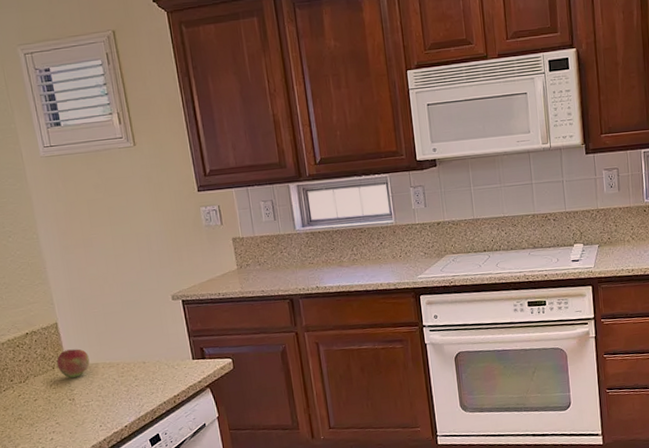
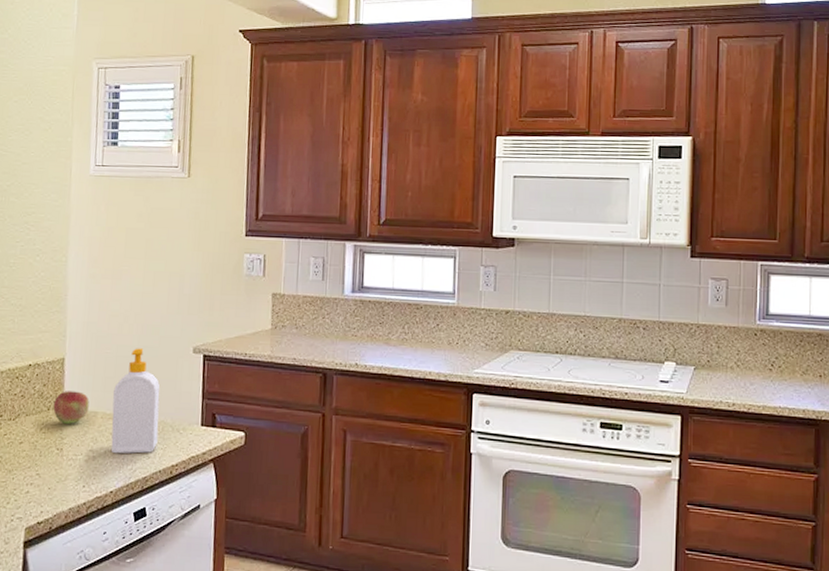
soap bottle: none [108,303,158,395] -> present [111,348,160,454]

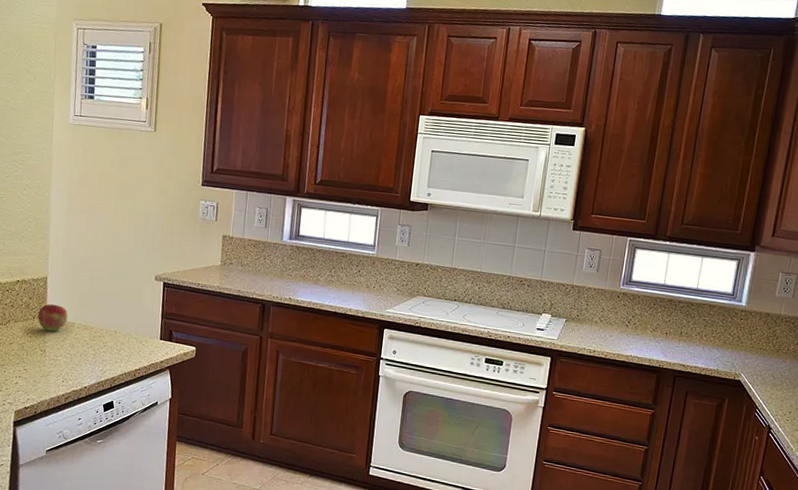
soap bottle: present [111,348,160,454] -> none [85,273,127,359]

